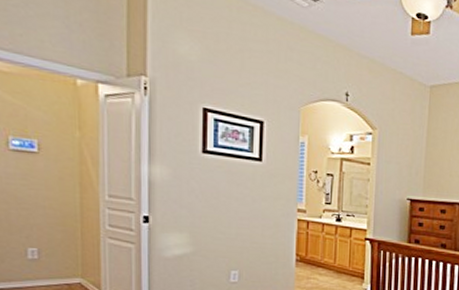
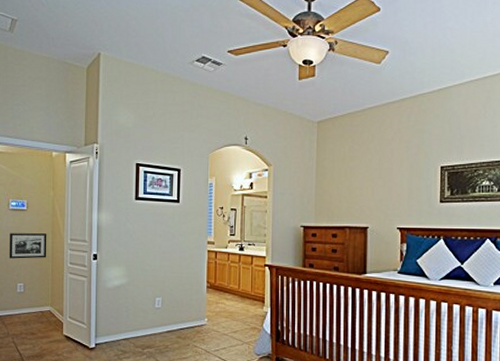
picture frame: none [11,181,73,218] -> present [9,233,47,259]

